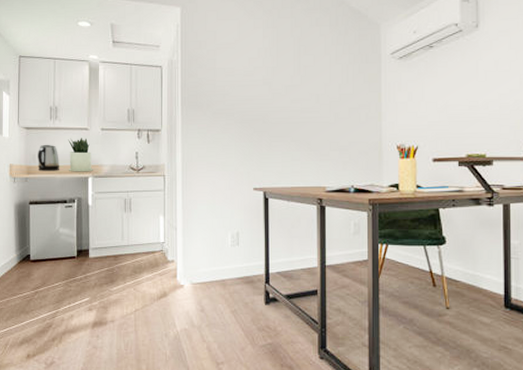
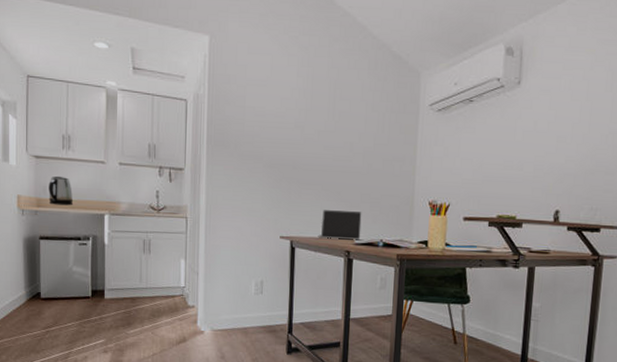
planter: present [68,138,94,172] -> none [82,171,111,209]
laptop: none [290,160,332,188] -> present [318,210,362,240]

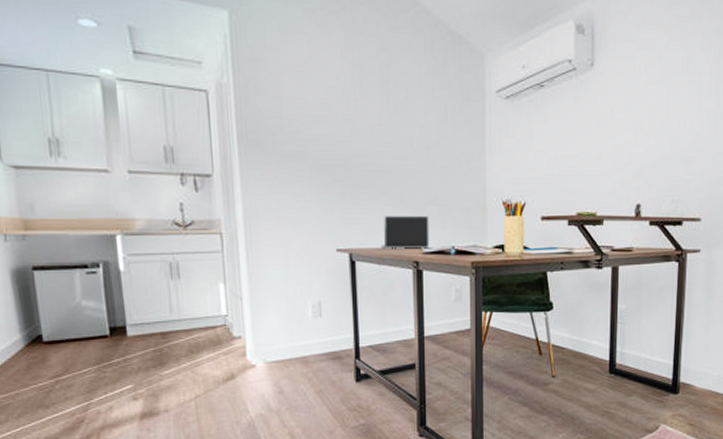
kettle: present [49,175,74,206] -> none [36,190,73,227]

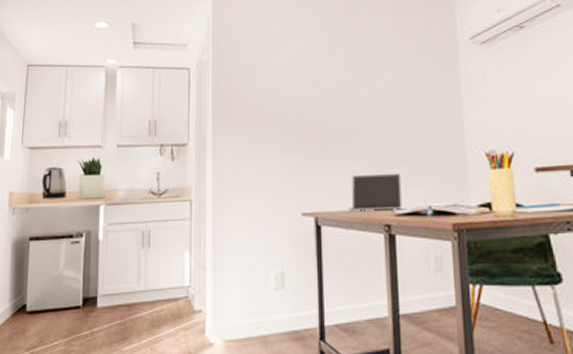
kettle: none [36,190,73,227] -> present [41,166,68,200]
planter: none [80,182,123,228] -> present [76,157,107,200]

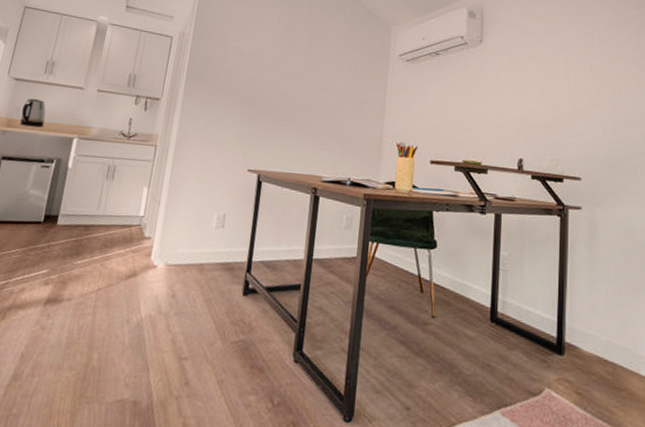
planter: present [76,157,107,200] -> none [52,95,83,133]
laptop: present [348,174,403,211] -> none [286,146,331,178]

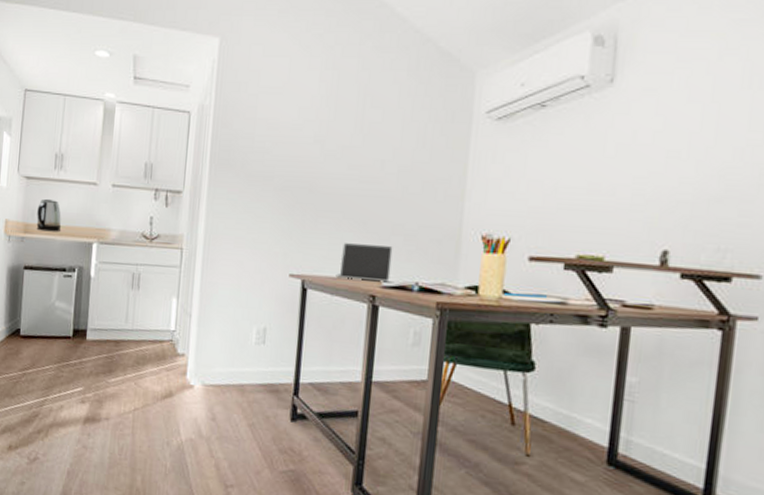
laptop: none [286,146,331,178] -> present [335,243,393,283]

